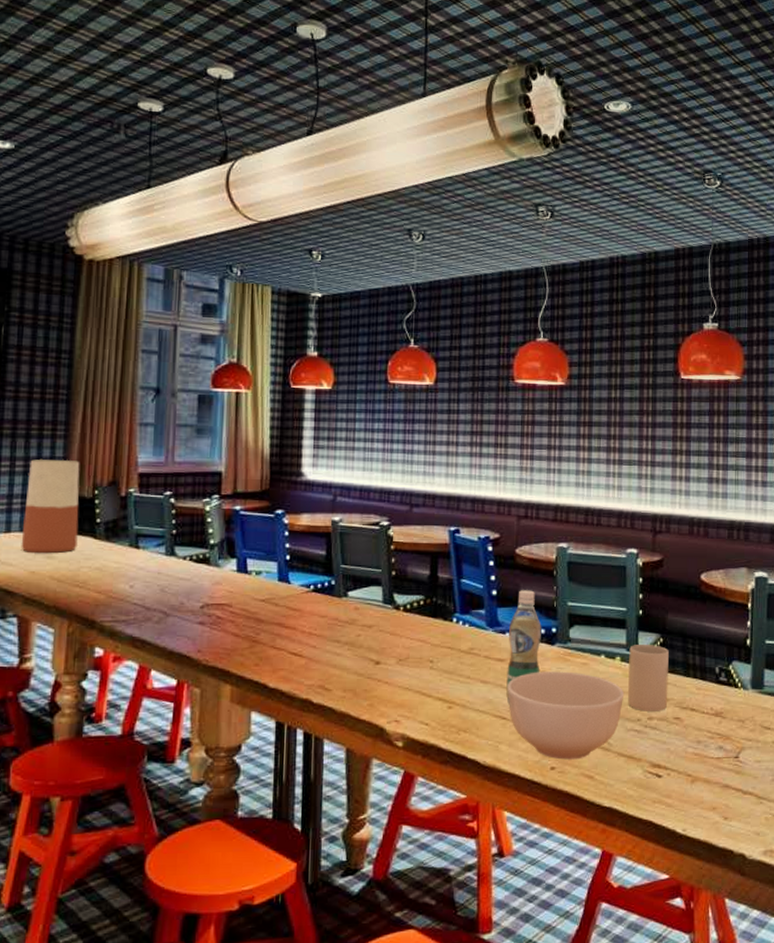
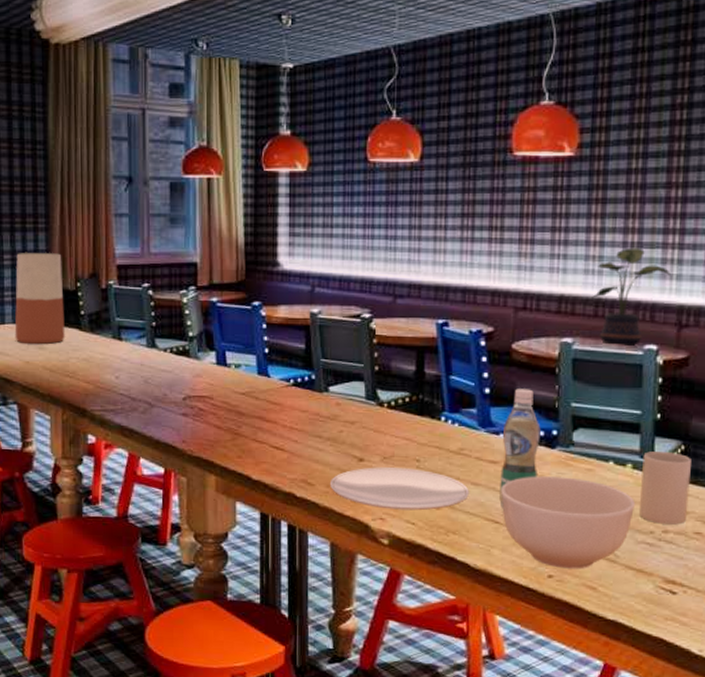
plate: none [346,669,479,711] -> present [329,467,469,511]
potted plant: none [582,464,645,550] -> present [592,247,671,346]

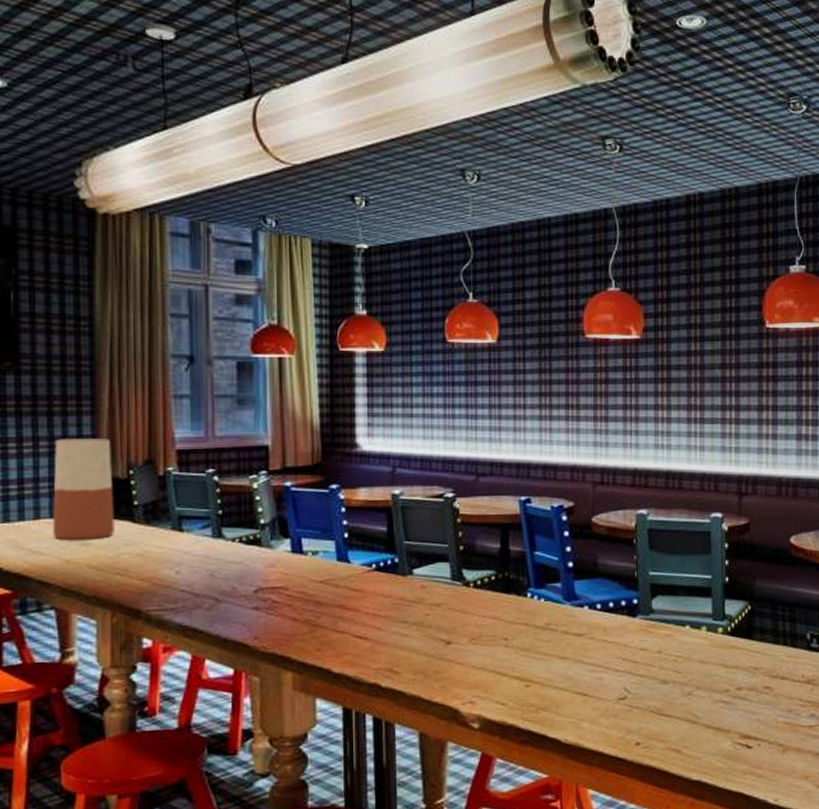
plate: present [329,467,469,511] -> none [416,647,557,692]
bottle: present [499,389,541,509] -> none [587,560,622,681]
bowl: present [500,476,636,569] -> none [587,644,712,735]
potted plant: present [592,247,671,346] -> none [662,423,730,515]
cup: present [638,451,691,525] -> none [714,613,757,682]

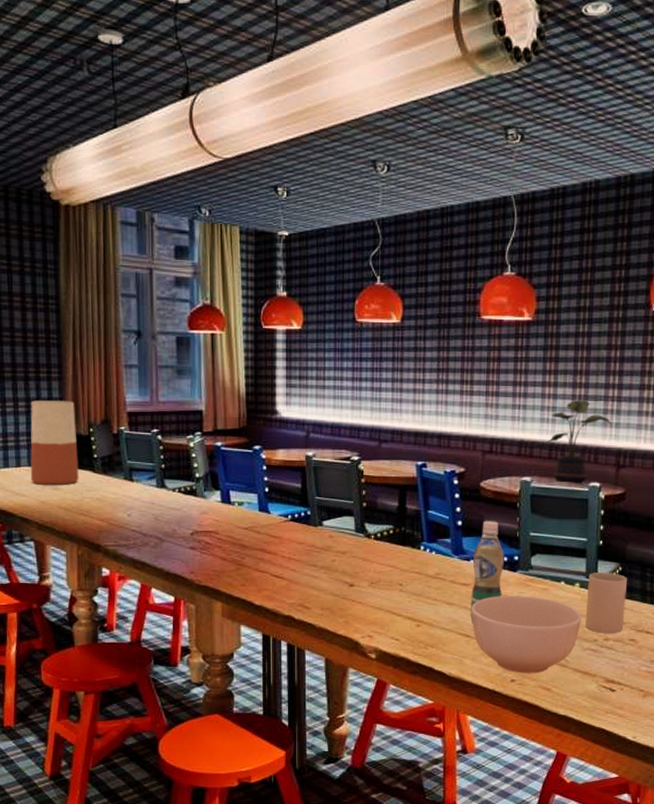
bottle: none [587,560,622,681] -> present [470,521,505,625]
bowl: none [587,644,712,735] -> present [471,595,583,674]
potted plant: none [662,423,730,515] -> present [547,400,611,483]
cup: none [714,613,757,682] -> present [585,573,627,633]

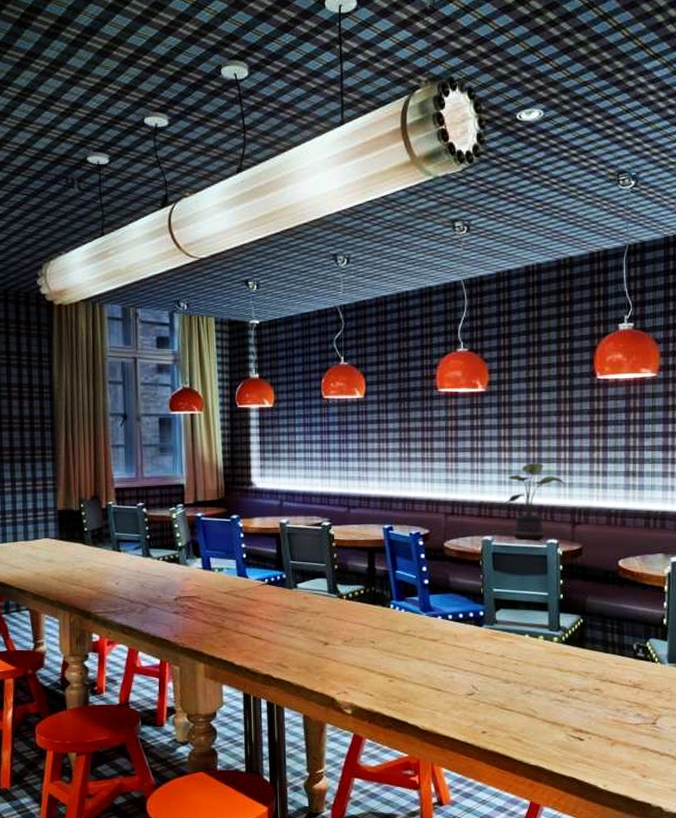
vase: present [30,400,79,485] -> none [26,480,71,557]
bottle: present [470,521,505,625] -> none [440,579,470,679]
bowl: present [471,595,583,674] -> none [440,649,548,725]
cup: present [585,573,627,633] -> none [550,625,589,684]

